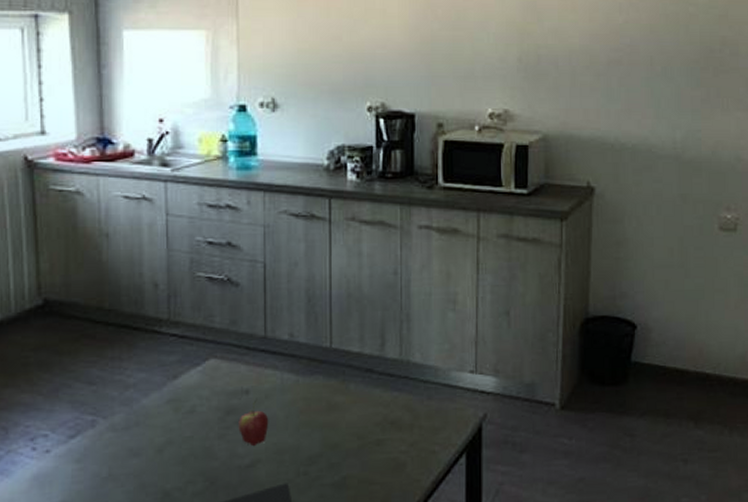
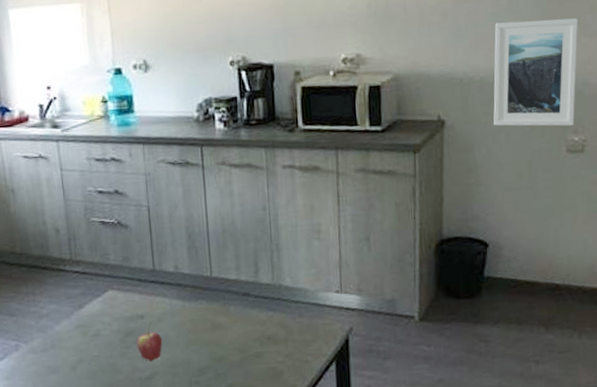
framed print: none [645,89,732,202] -> present [493,18,579,127]

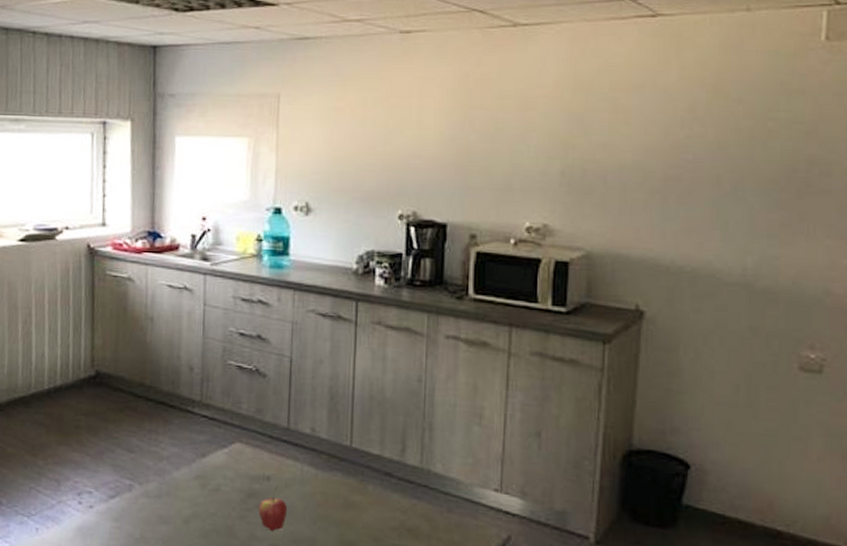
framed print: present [493,18,579,127] -> none [706,209,821,340]

